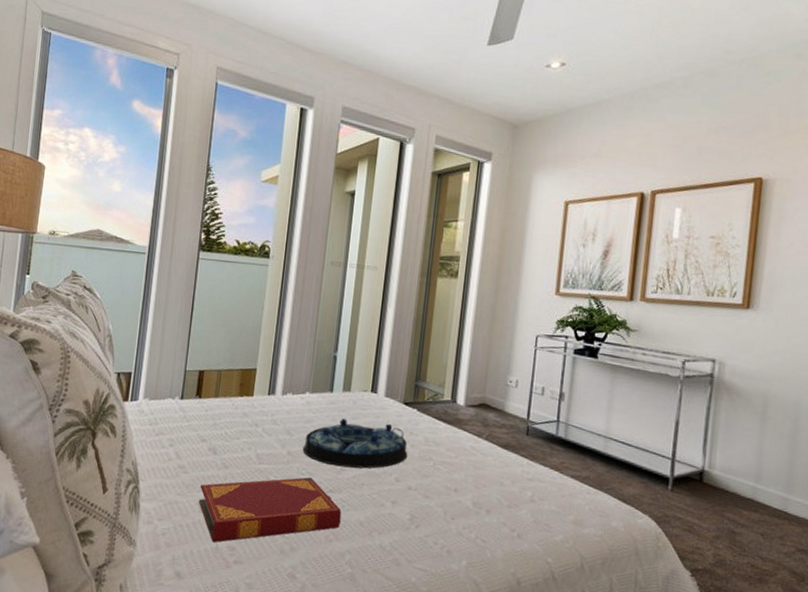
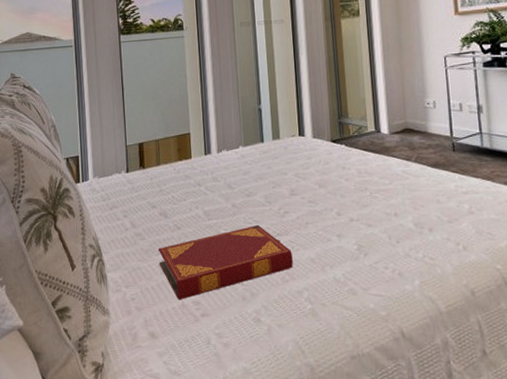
serving tray: present [302,418,408,469] -> none [245,162,344,211]

